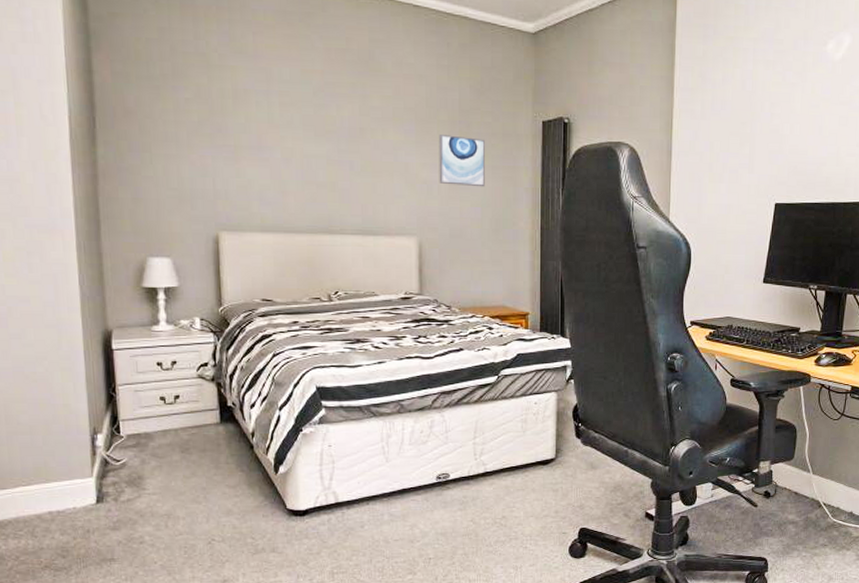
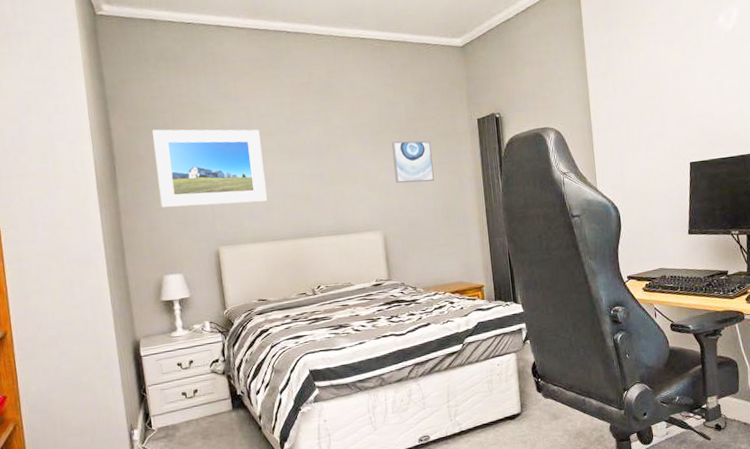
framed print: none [145,80,283,185] -> present [151,129,268,208]

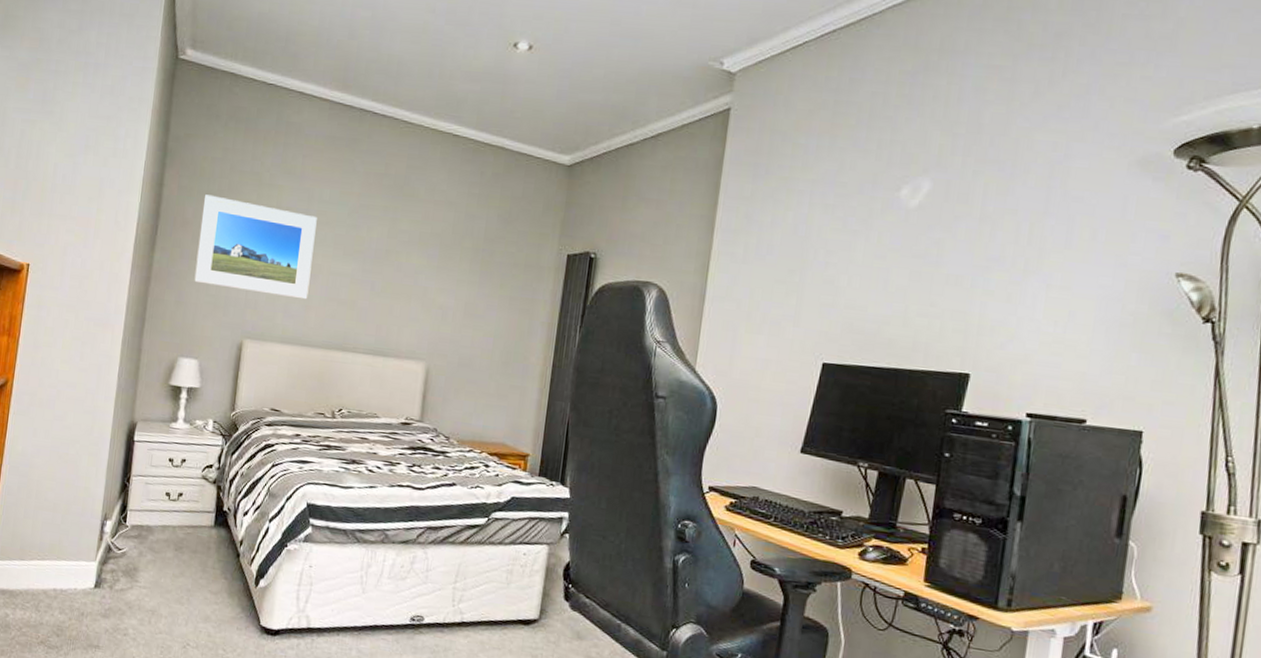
wall art: present [391,140,435,184] -> none [455,261,506,318]

